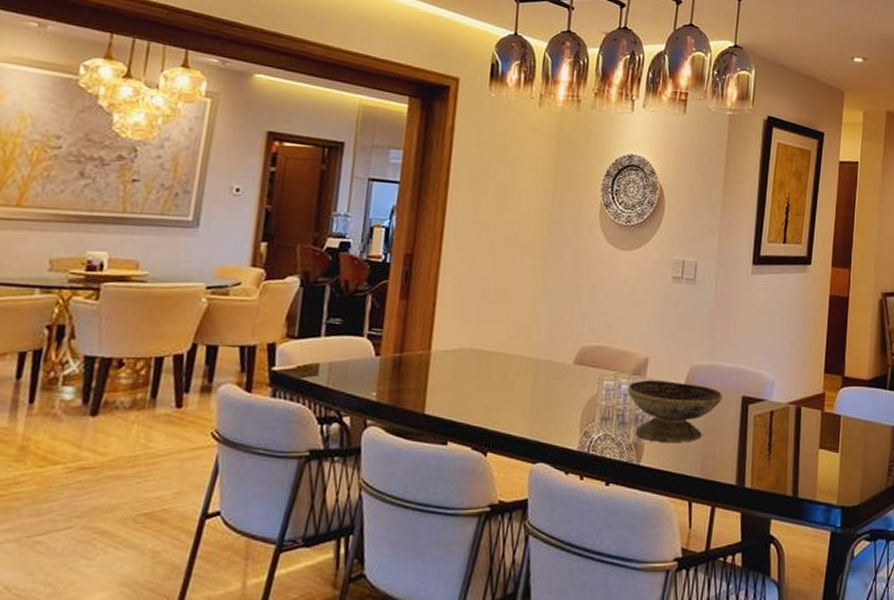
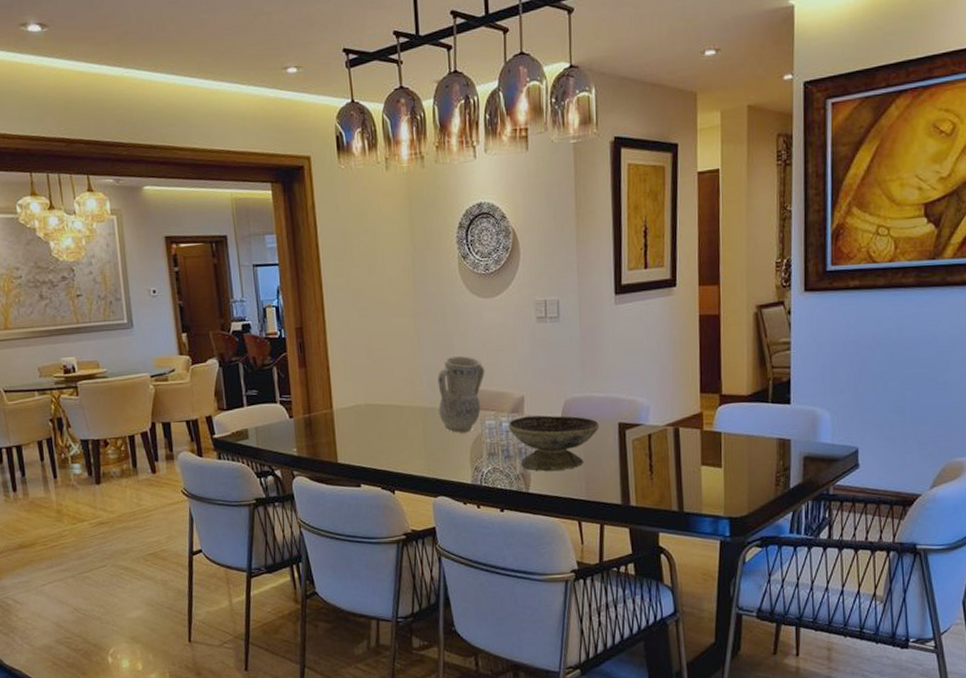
vase: none [553,307,611,392] -> present [438,356,485,433]

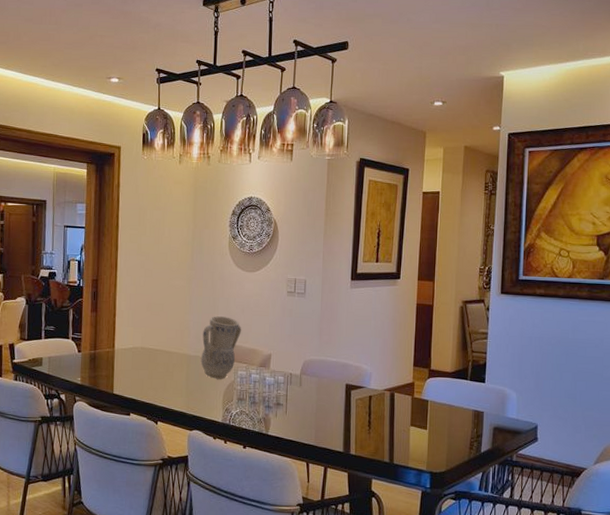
decorative bowl: present [508,415,600,471] -> none [256,371,331,418]

